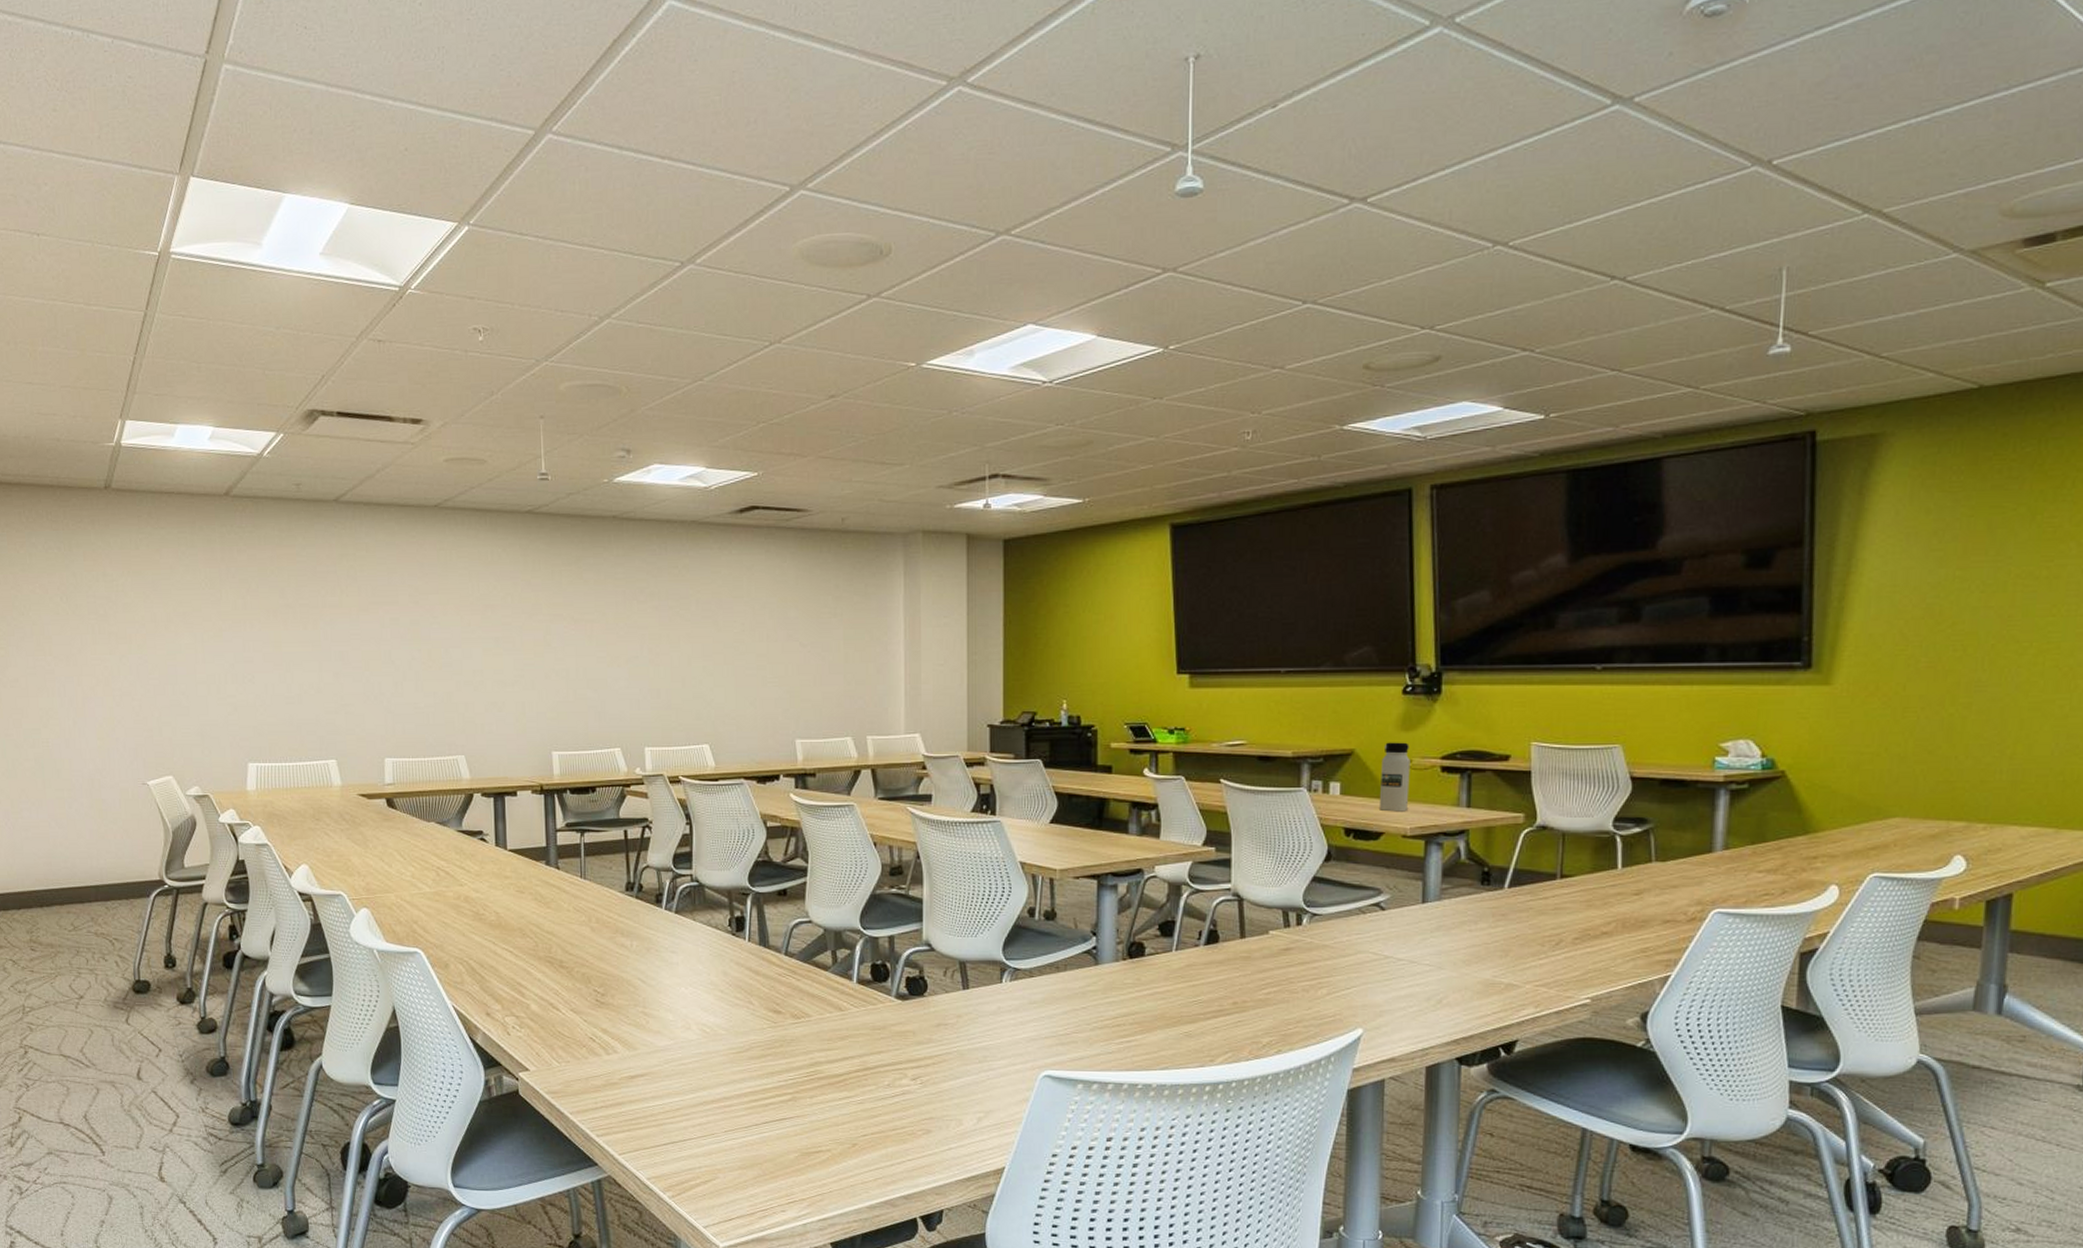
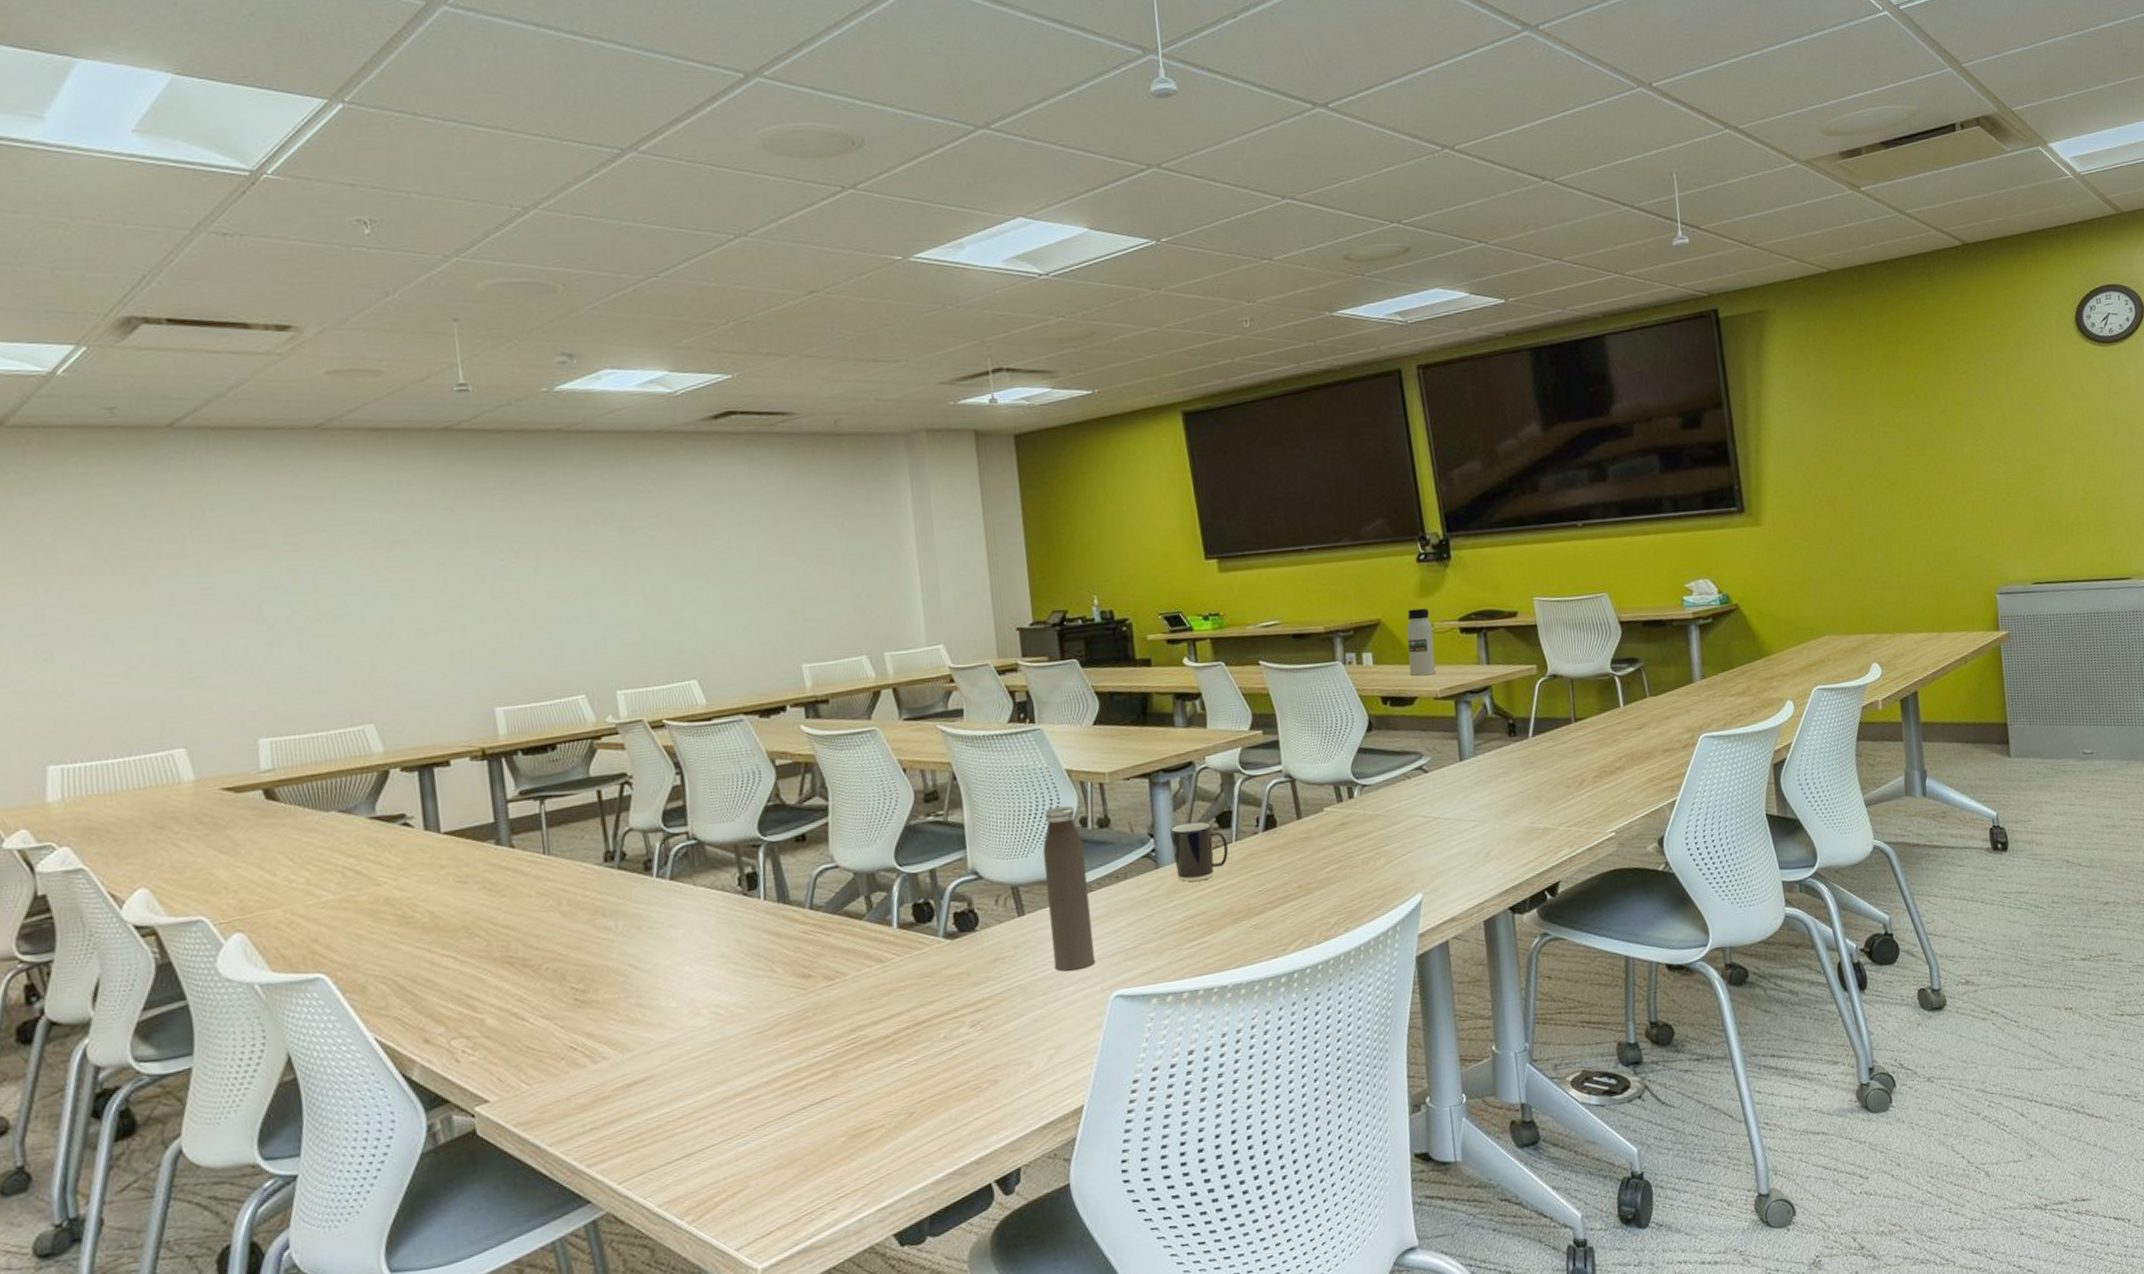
water bottle: none [991,895,1030,1047] -> present [1042,806,1096,972]
mug: none [1111,927,1167,983] -> present [1169,821,1228,883]

